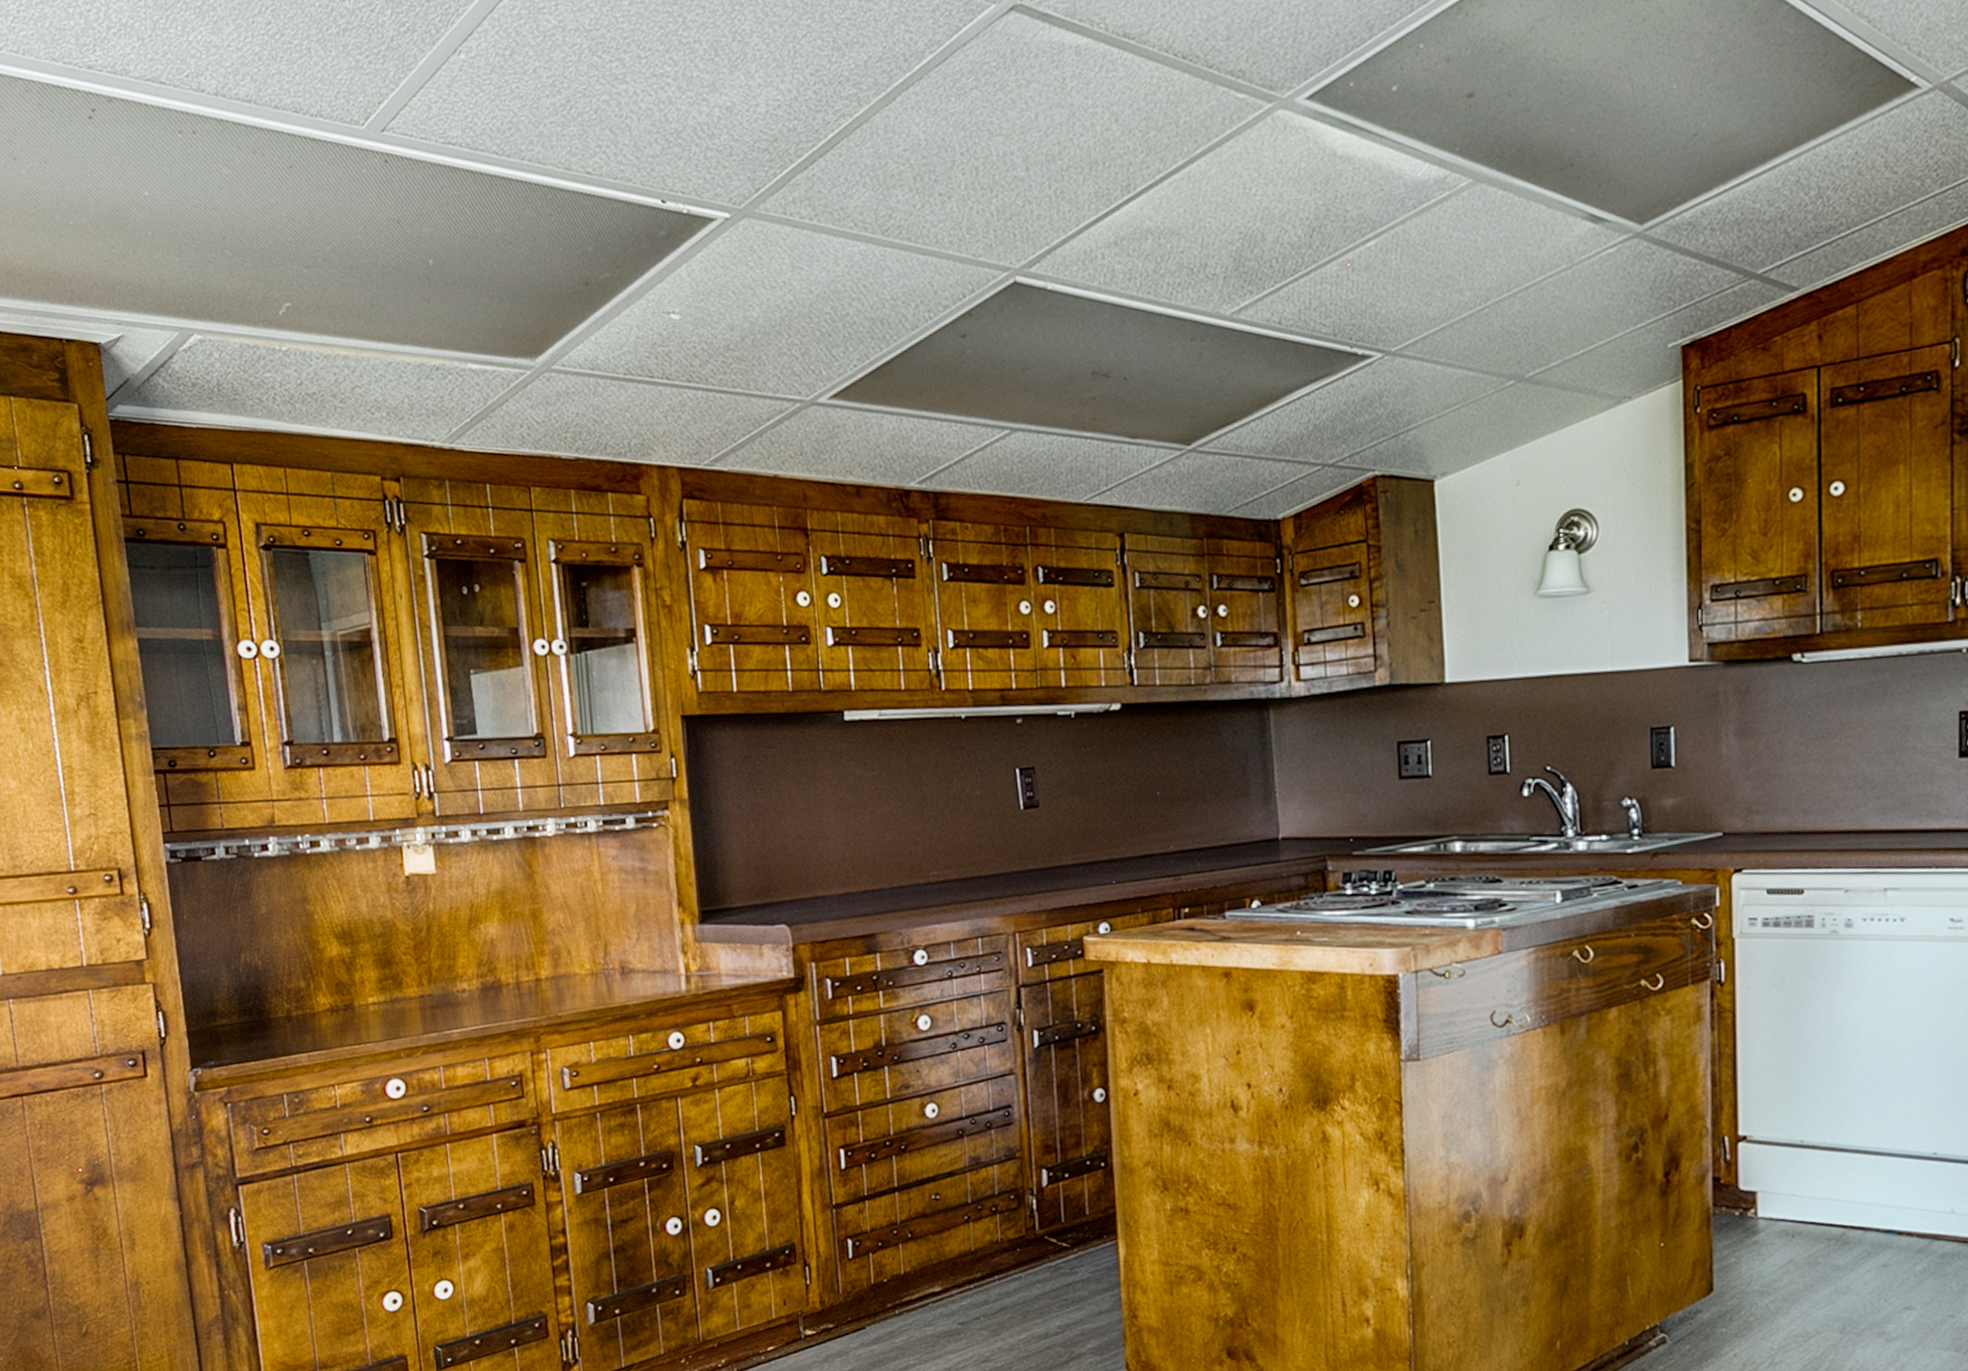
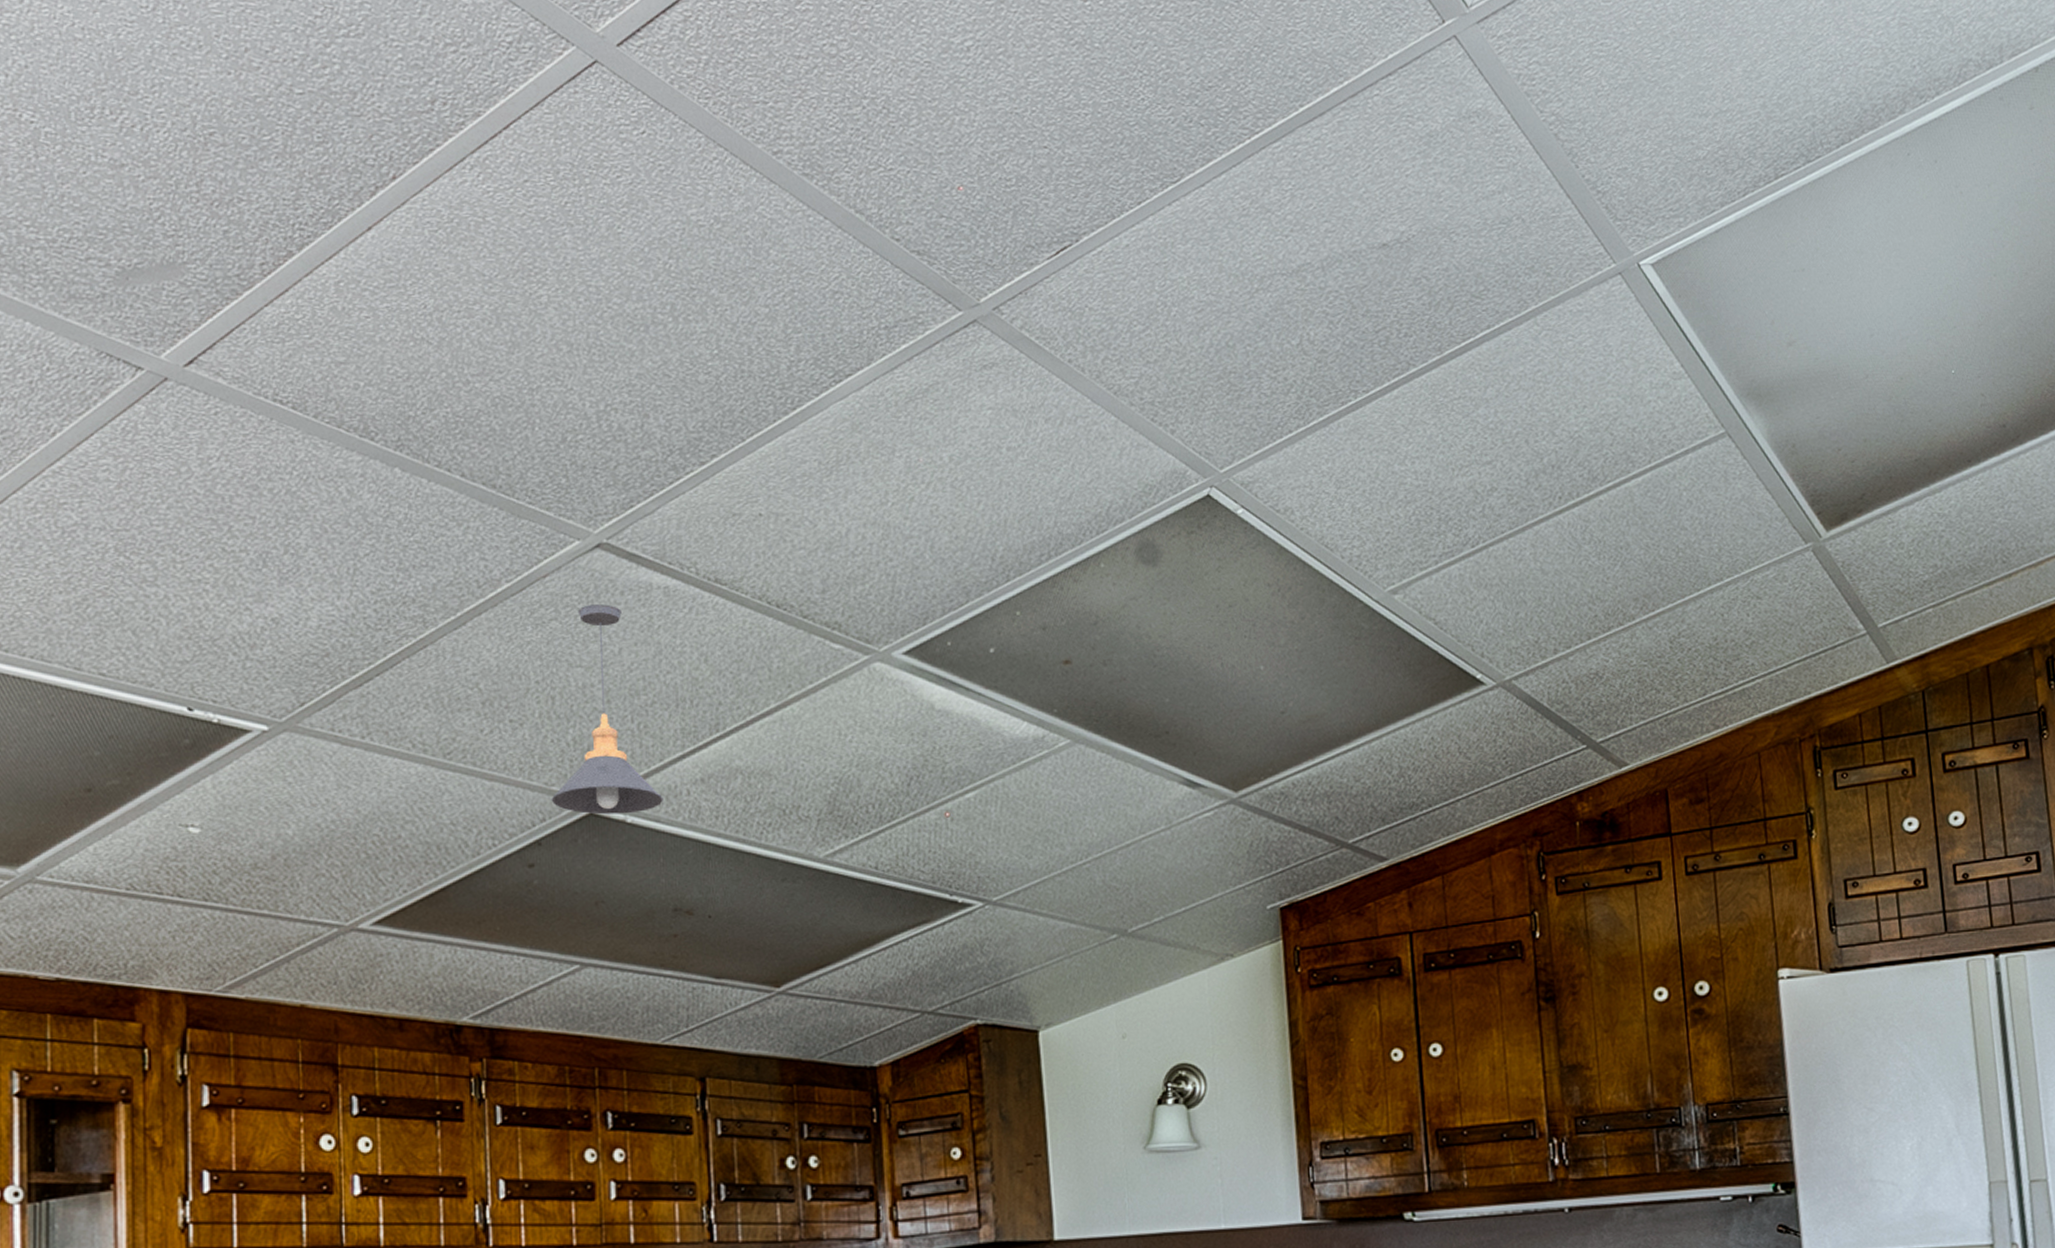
pendant light: none [978,69,1080,283] -> present [551,604,663,815]

